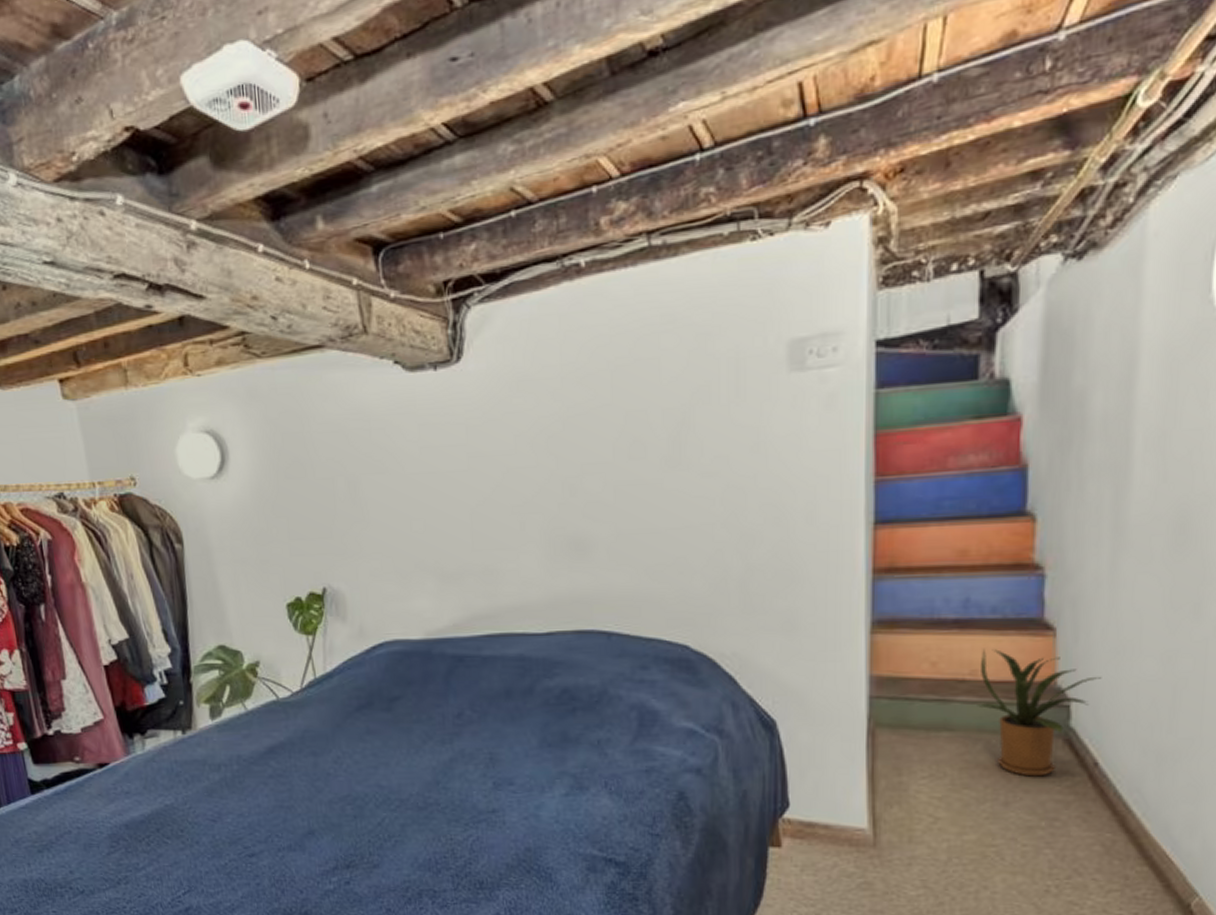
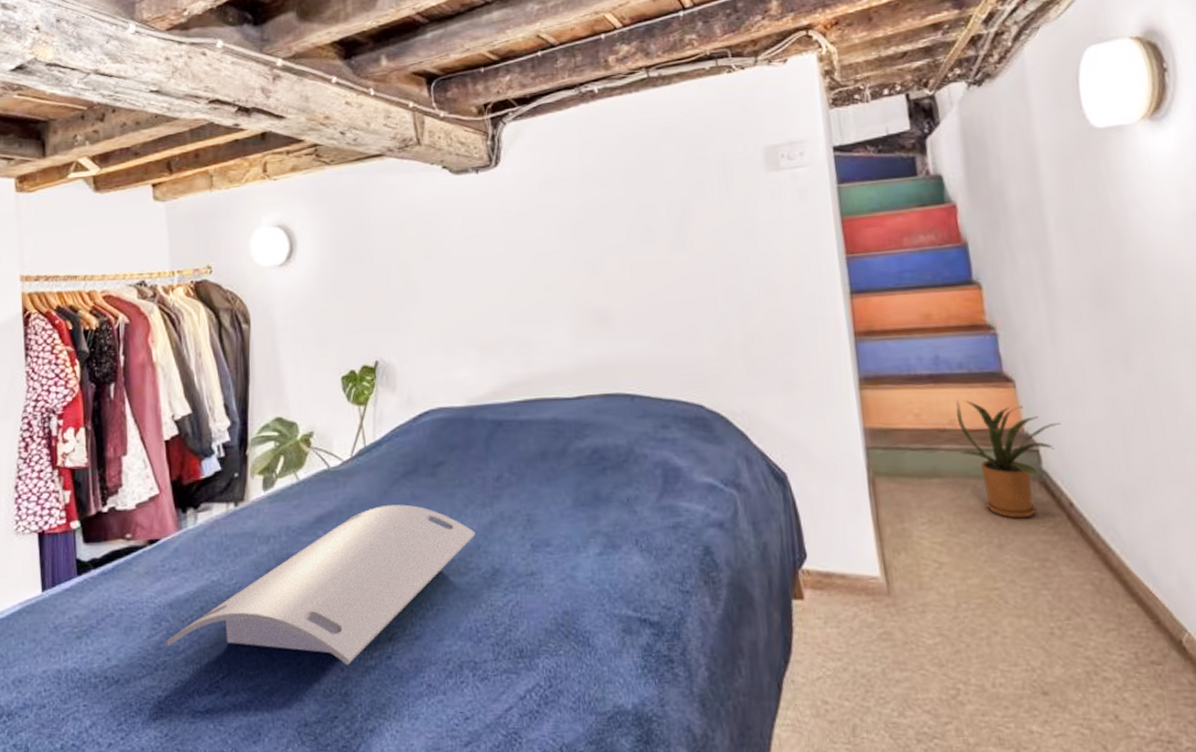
serving tray: none [125,738,434,889] -> present [166,504,475,666]

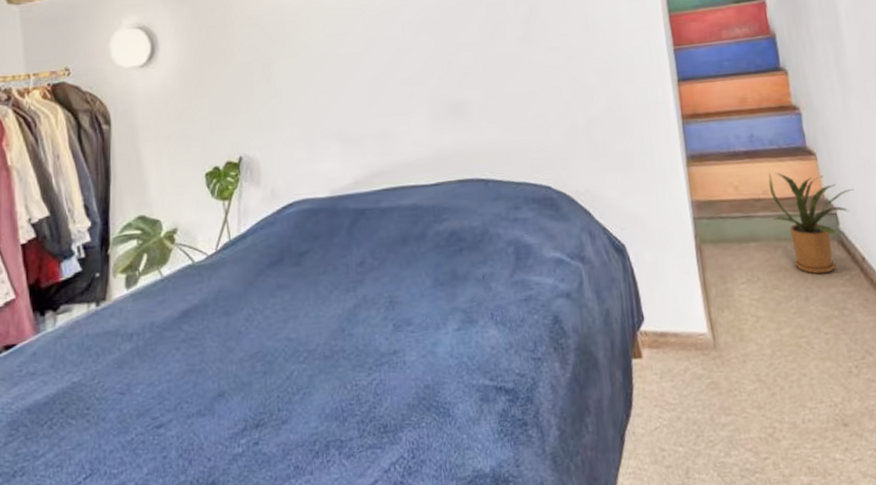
serving tray: present [166,504,475,666] -> none [24,294,340,456]

